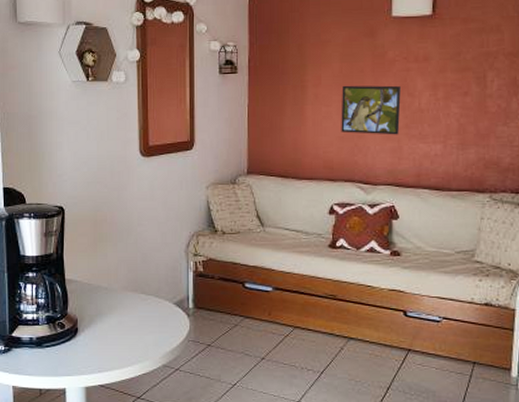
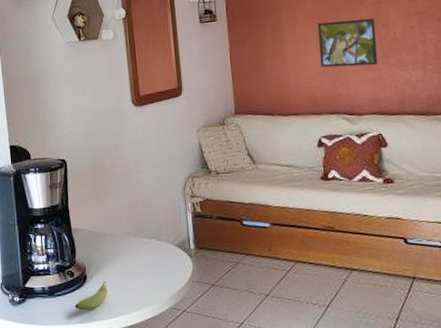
banana: none [63,335,99,364] -> present [74,281,108,311]

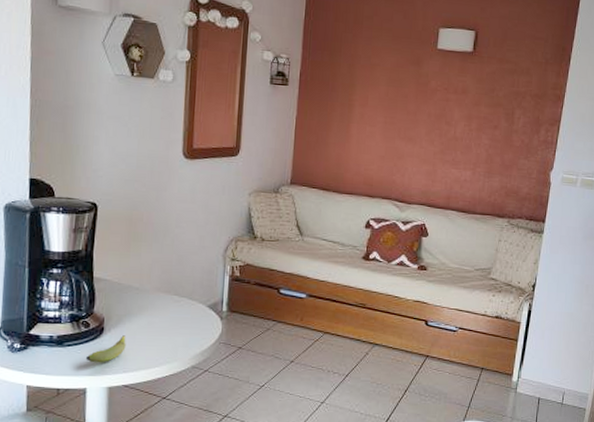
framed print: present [317,18,378,68] -> none [382,108,439,159]

